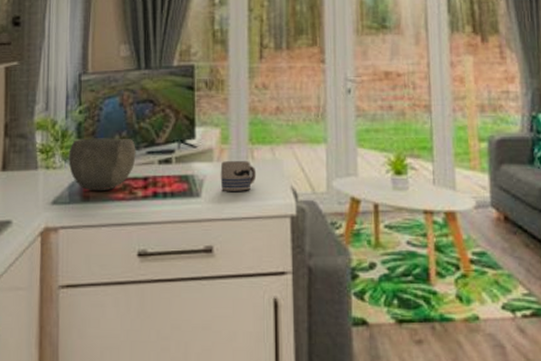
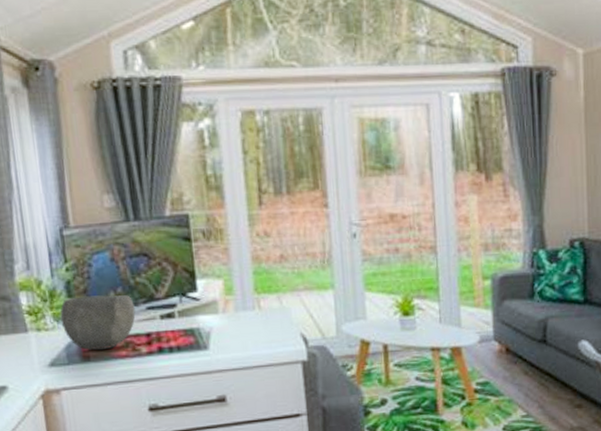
mug: present [220,160,257,191] -> none [226,310,265,342]

